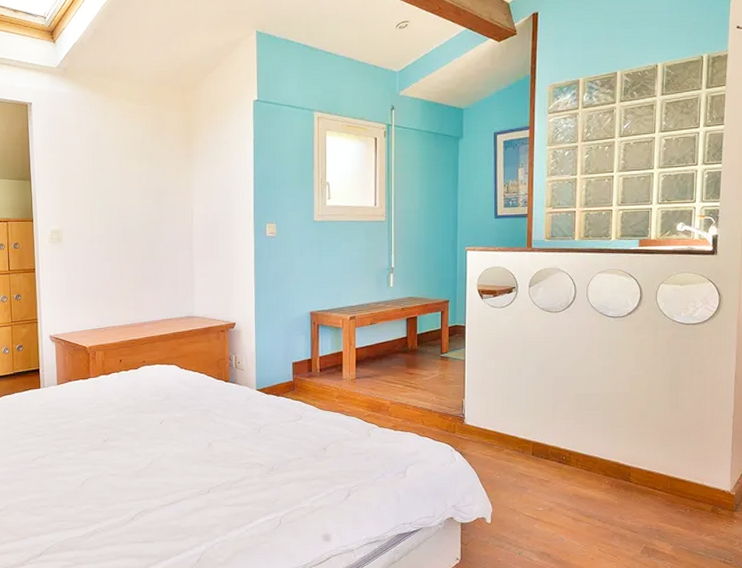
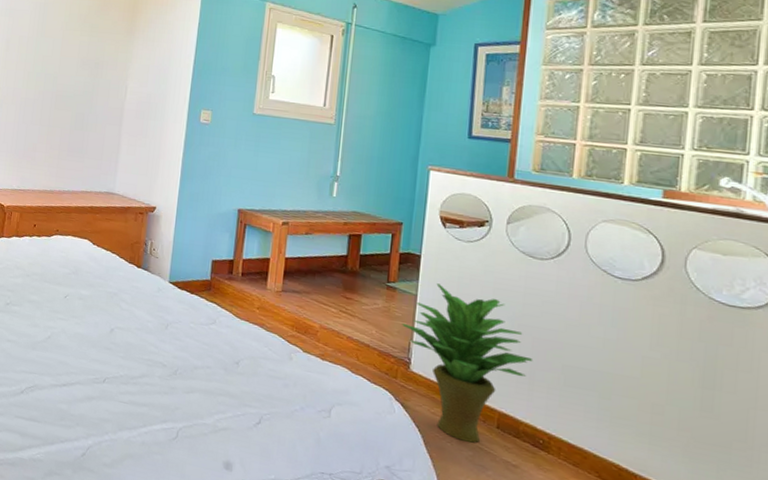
potted plant: none [455,347,555,471] -> present [402,283,533,443]

